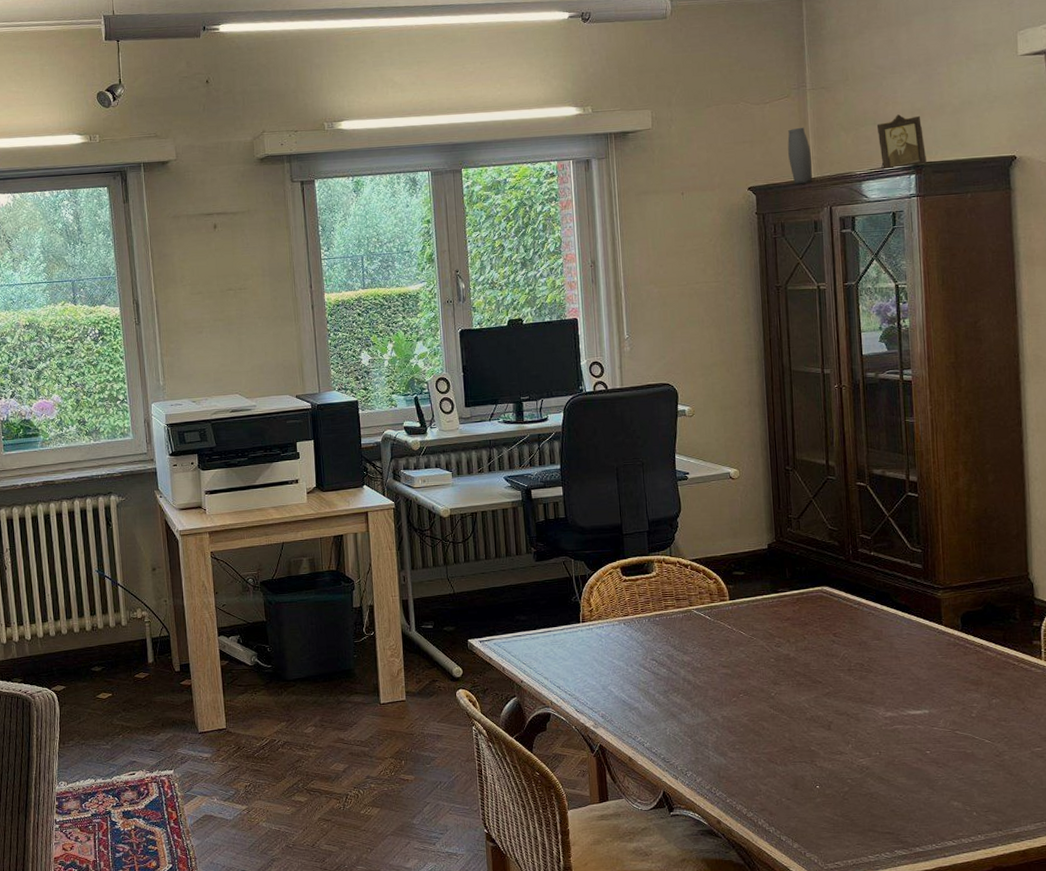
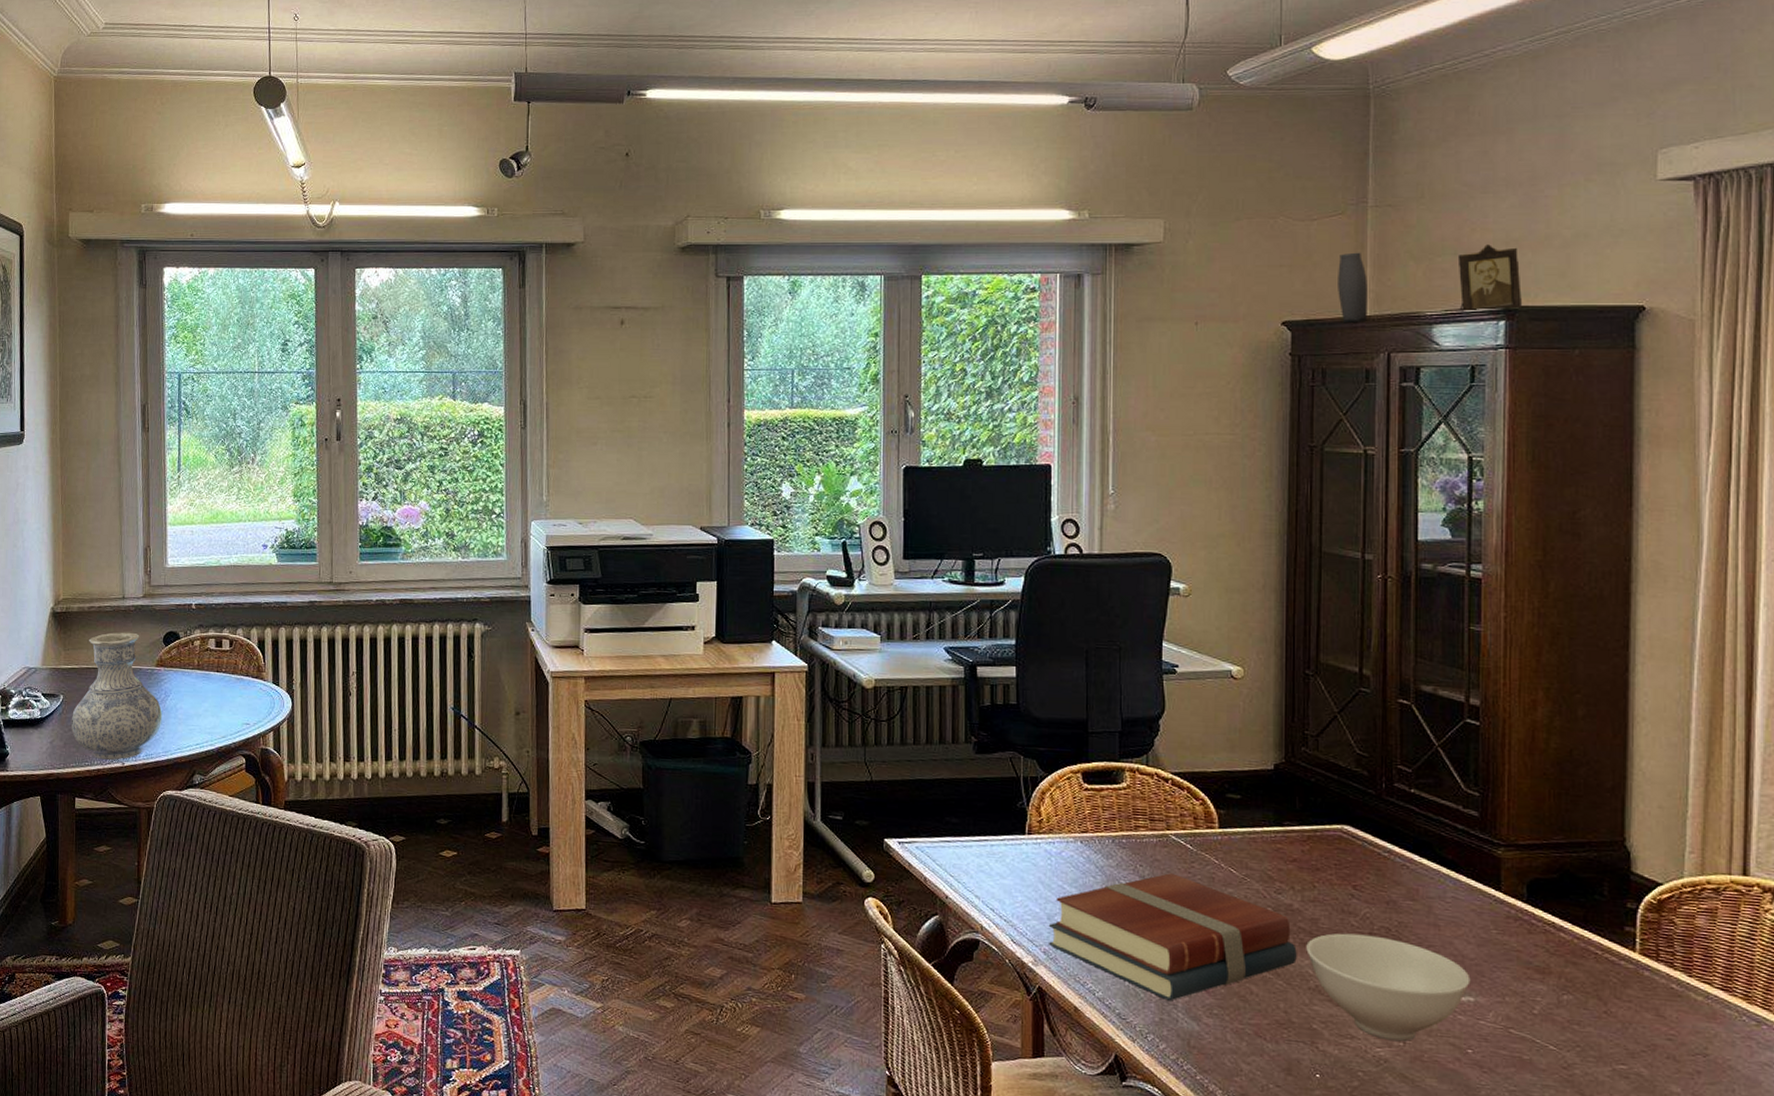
books: none [604,640,796,743] -> present [1049,873,1297,1001]
bowl: none [802,671,925,752] -> present [1306,933,1471,1042]

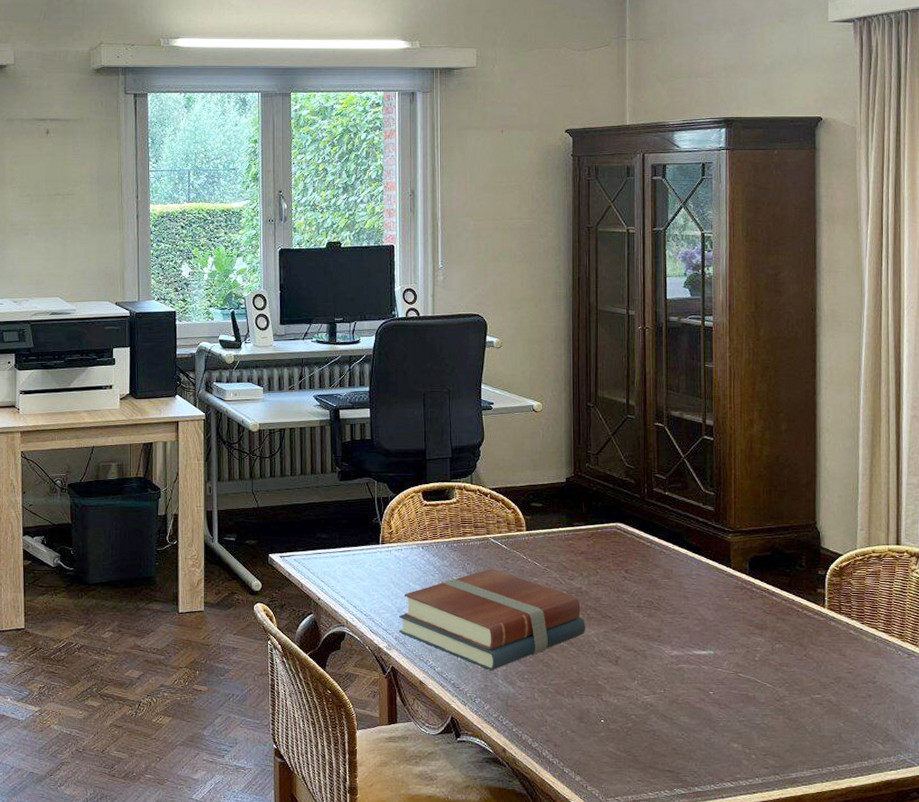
bowl: present [1306,933,1471,1042] -> none [592,607,711,690]
vase: present [1338,252,1367,324] -> none [605,75,627,131]
photo frame: present [1457,244,1522,313] -> none [691,70,737,123]

